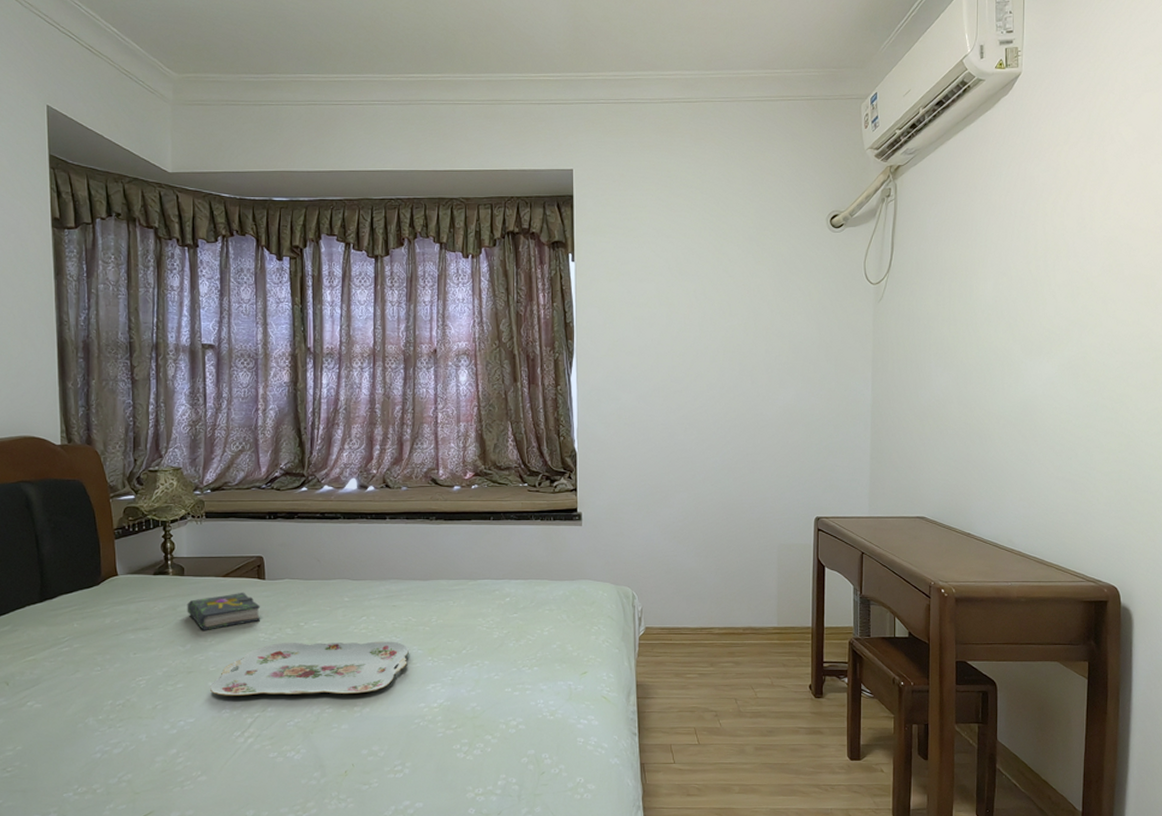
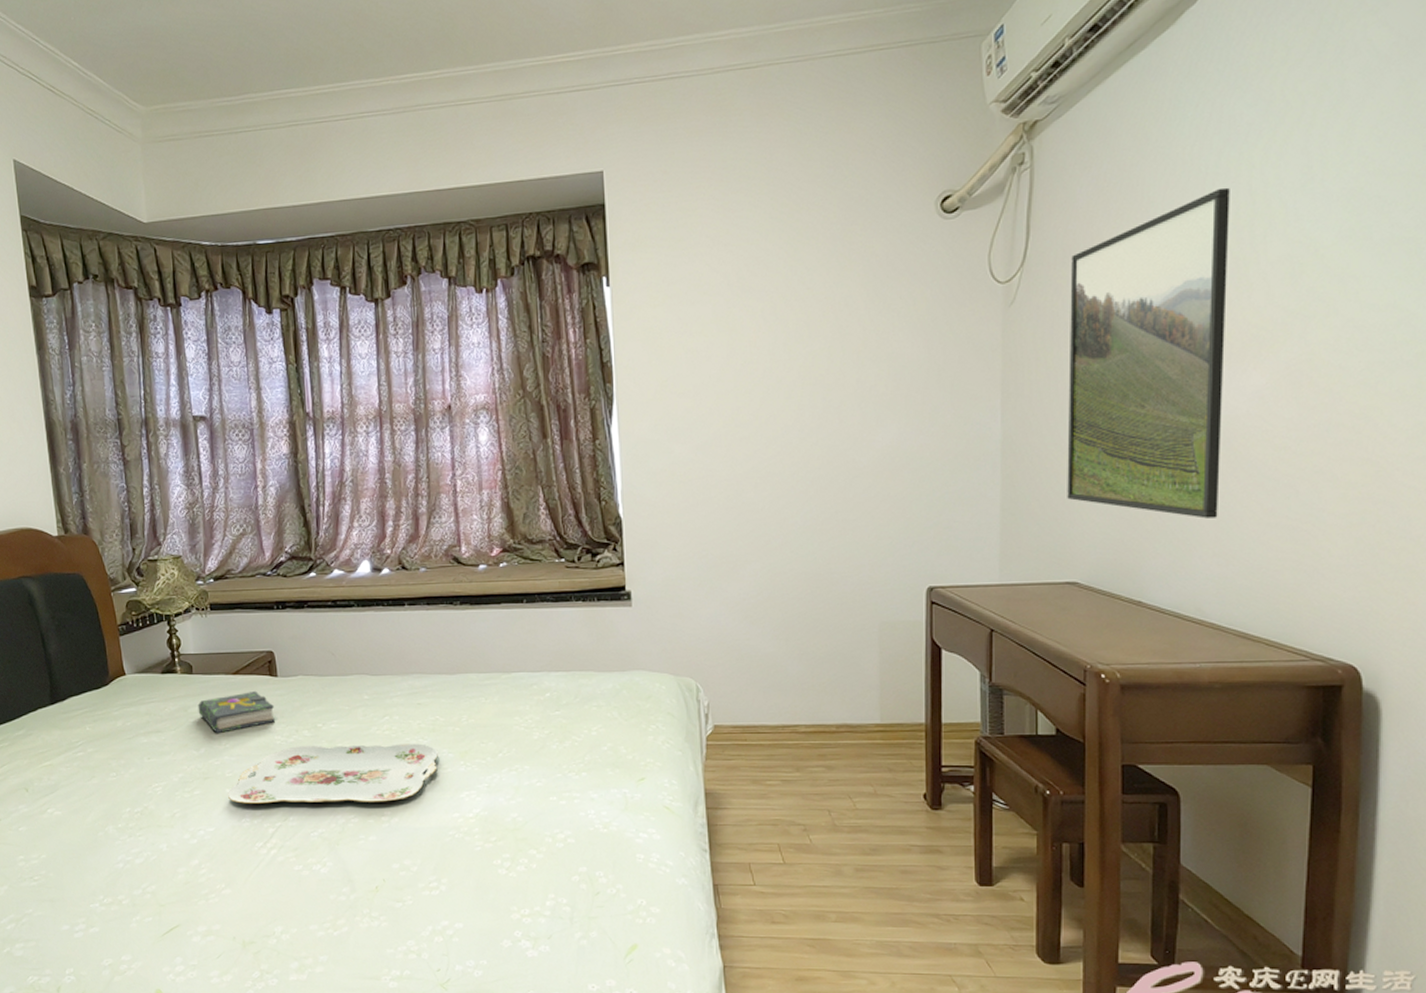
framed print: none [918,228,1031,471] -> present [1067,187,1230,519]

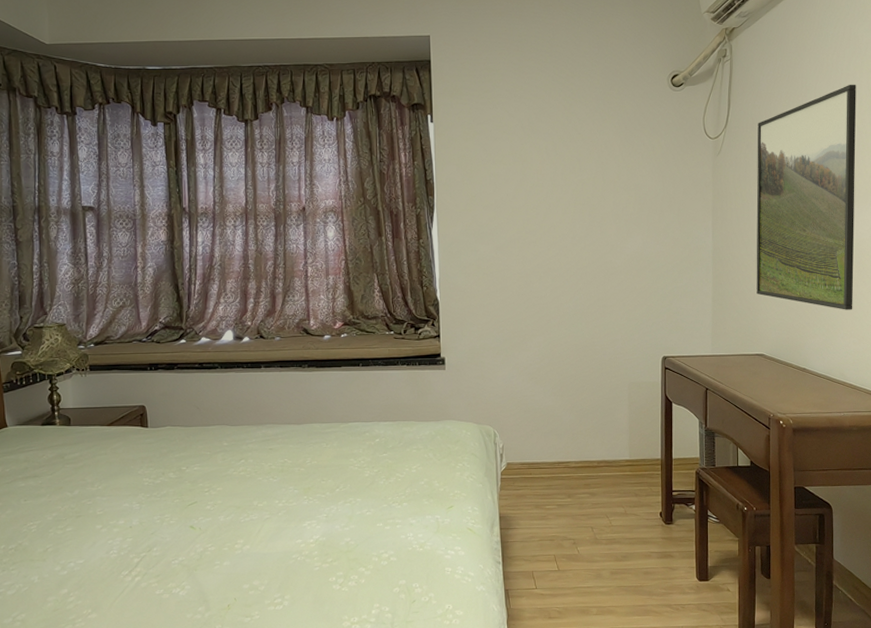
book: present [197,690,276,734] -> none [74,439,145,478]
serving tray: present [228,743,439,804] -> none [98,482,287,538]

